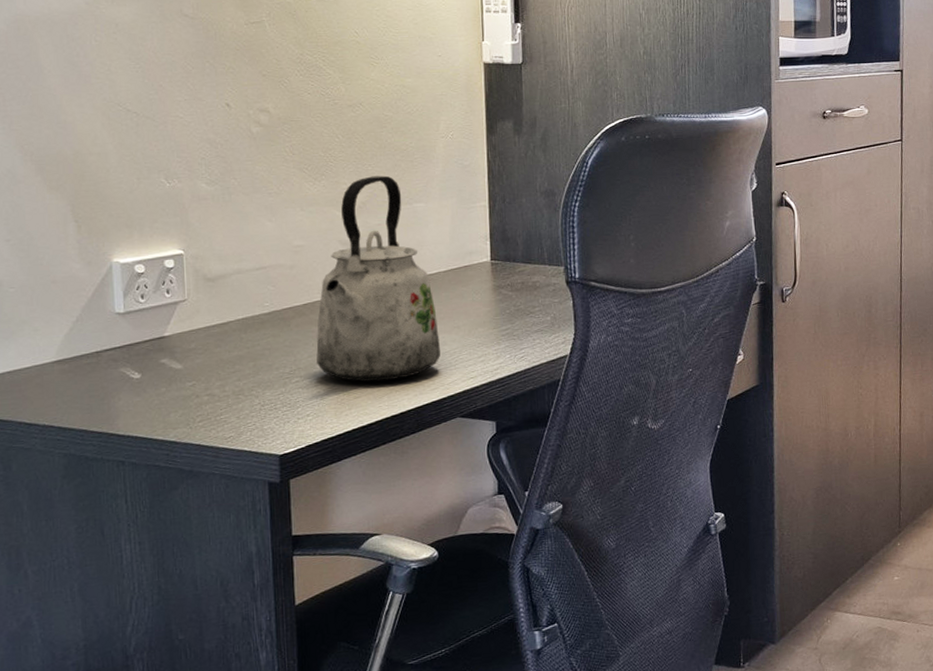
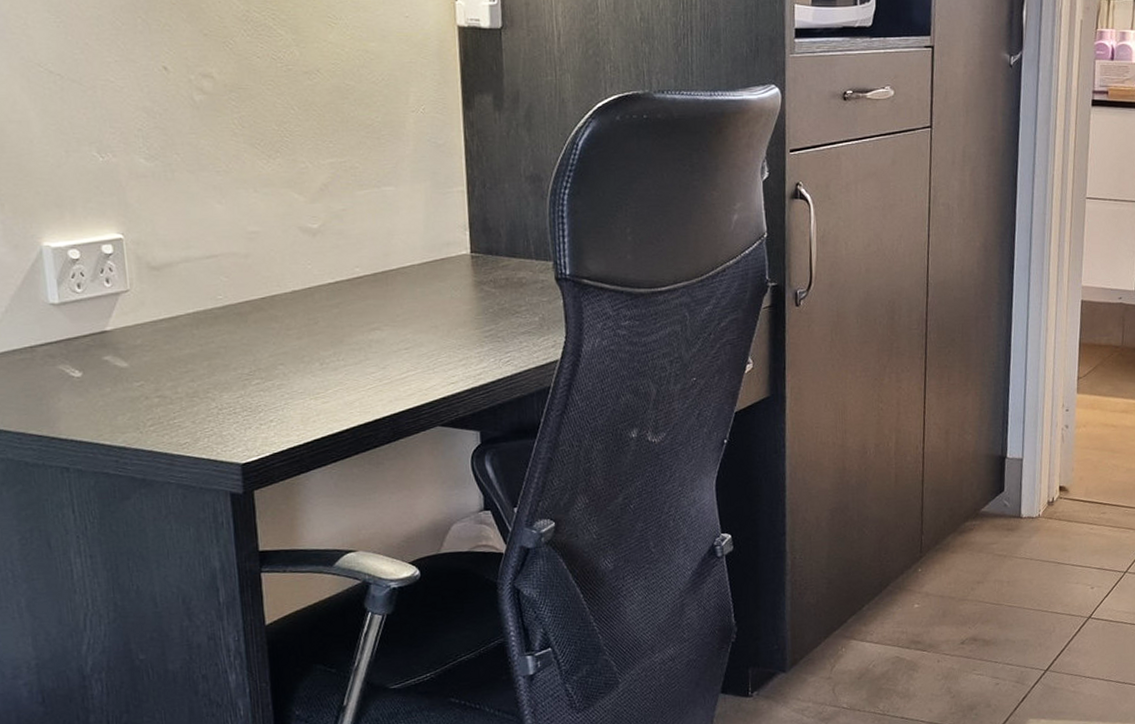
kettle: present [316,175,441,382] -> none [277,154,418,386]

